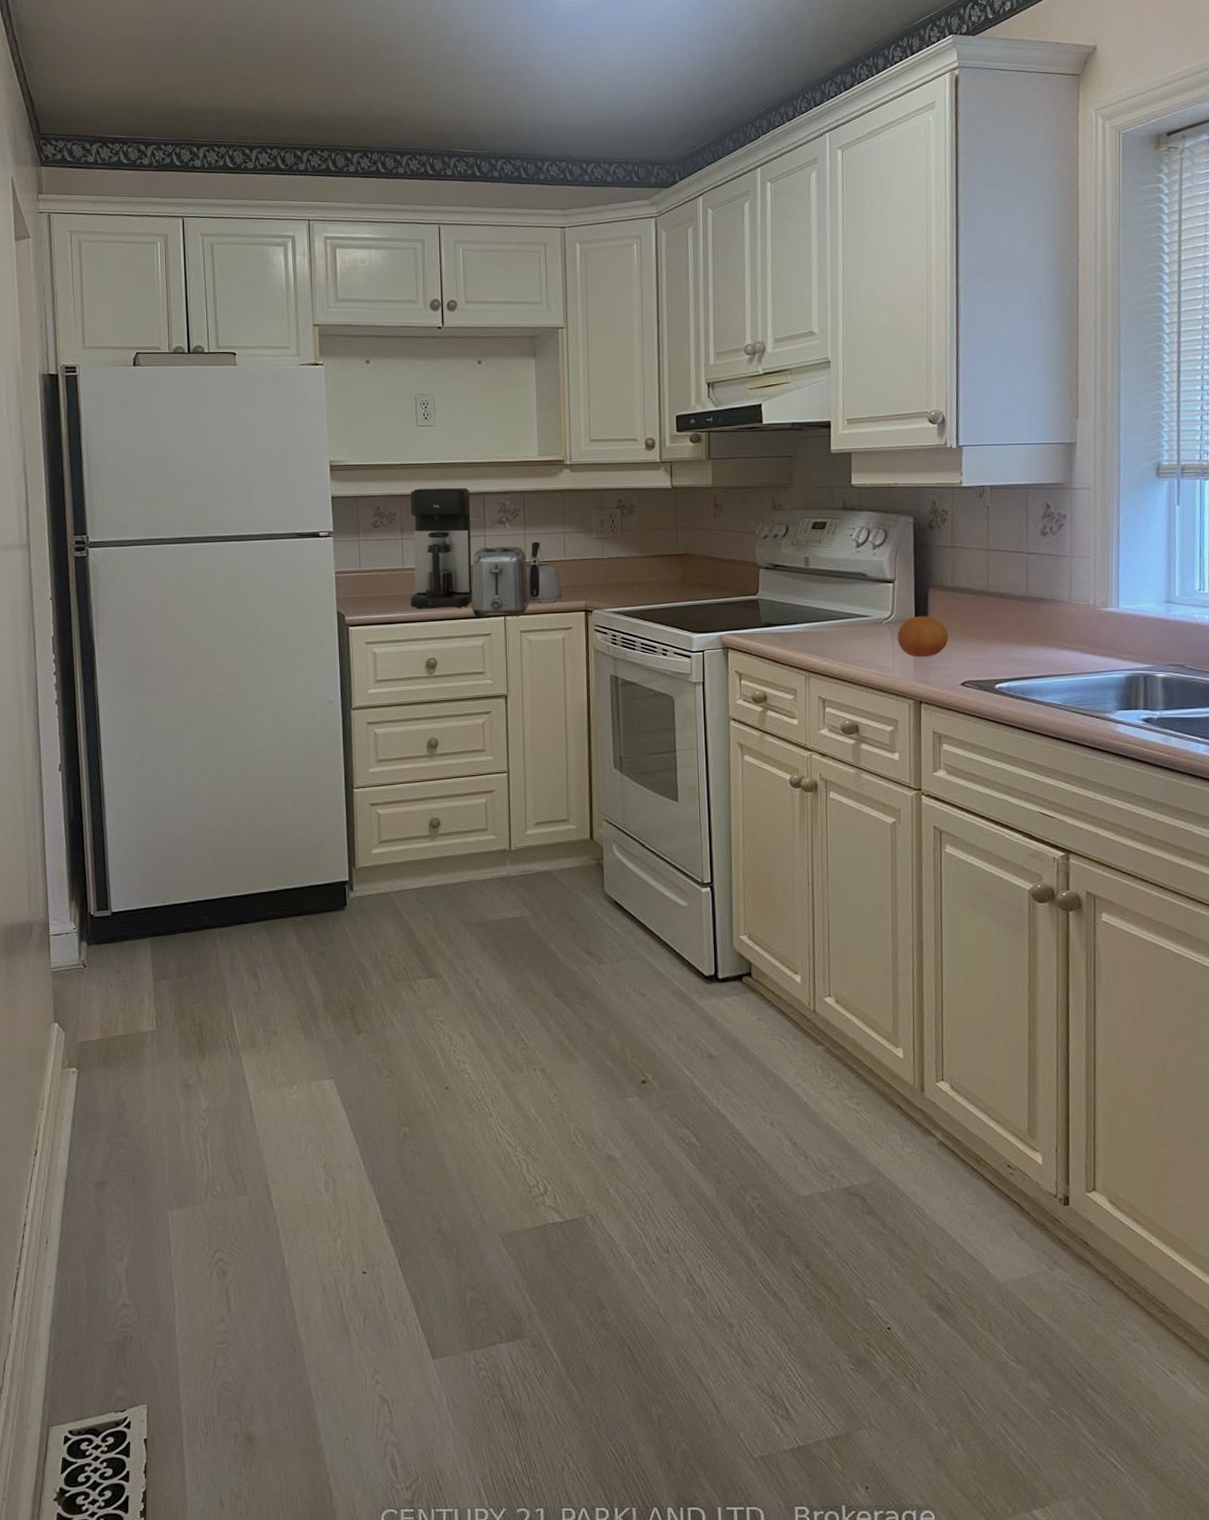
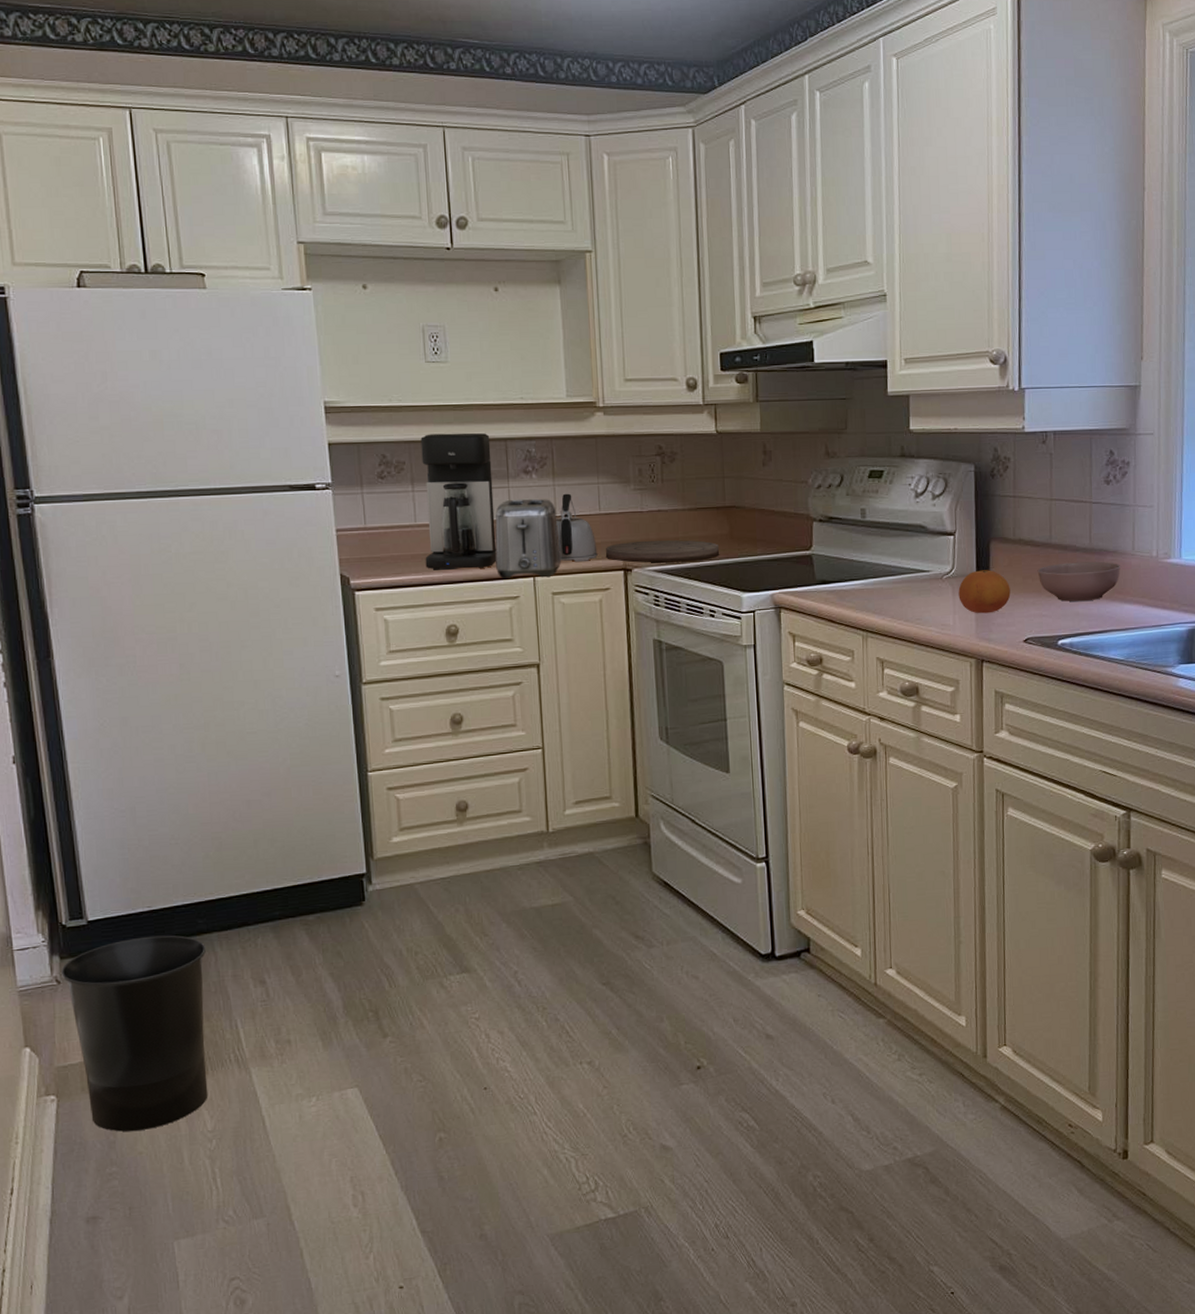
waste bin: none [88,928,208,1105] -> present [61,935,208,1132]
cutting board: none [569,584,673,605] -> present [606,539,720,563]
bowl: none [974,609,1058,648] -> present [1037,561,1121,602]

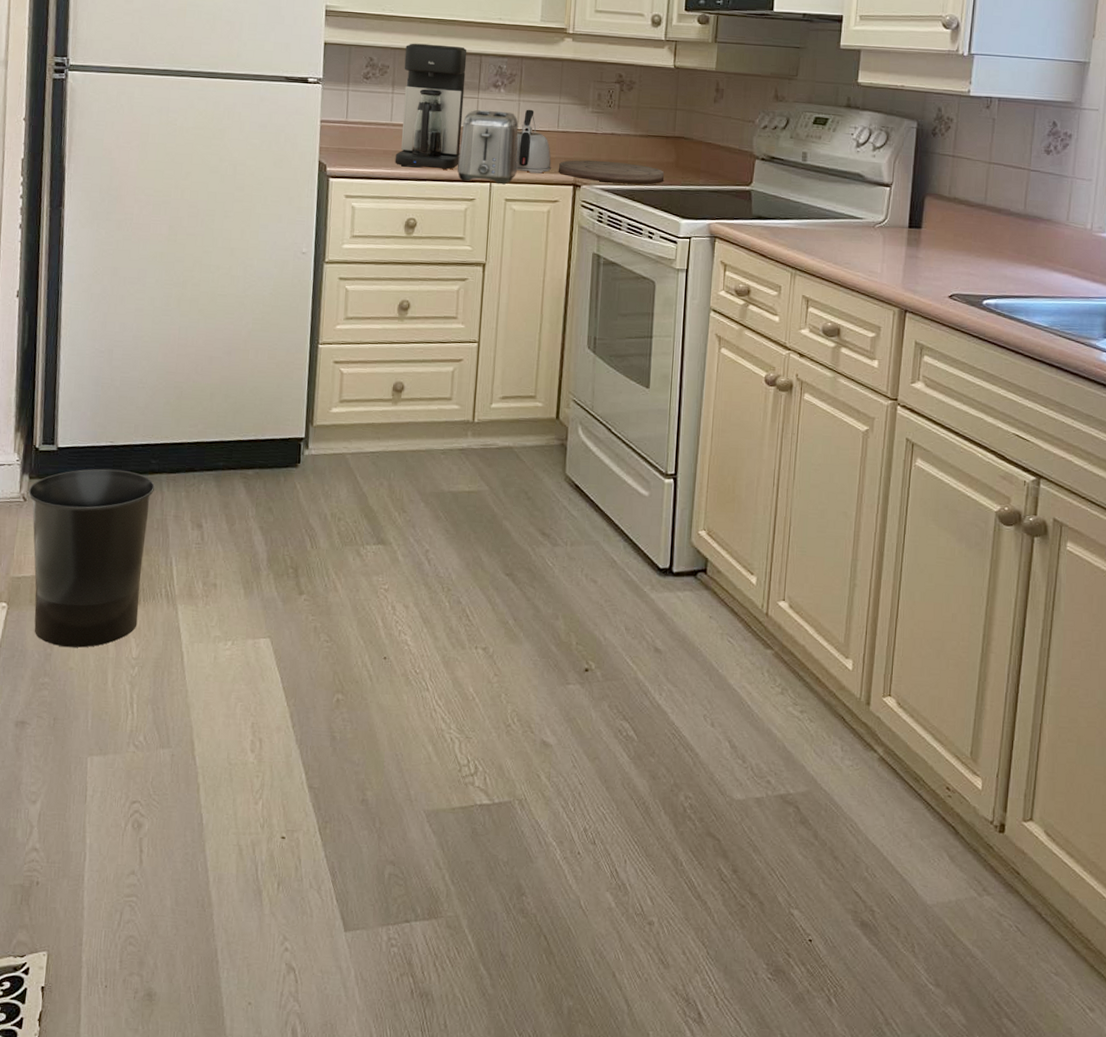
fruit: present [958,570,1011,614] -> none [889,223,941,266]
bowl: present [1037,561,1121,602] -> none [969,225,1054,265]

